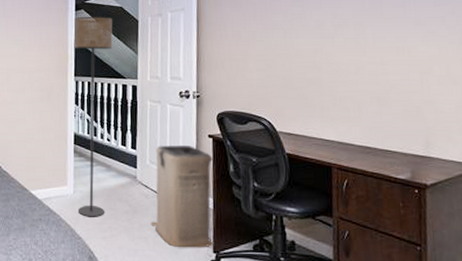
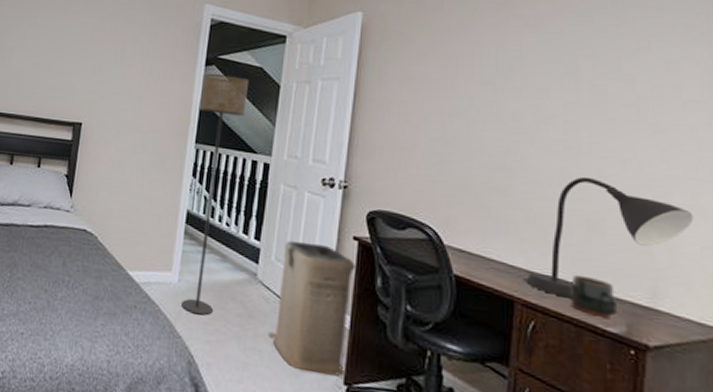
desk lamp: none [336,64,449,158] -> present [523,176,694,299]
mug: none [370,139,403,169] -> present [571,274,617,318]

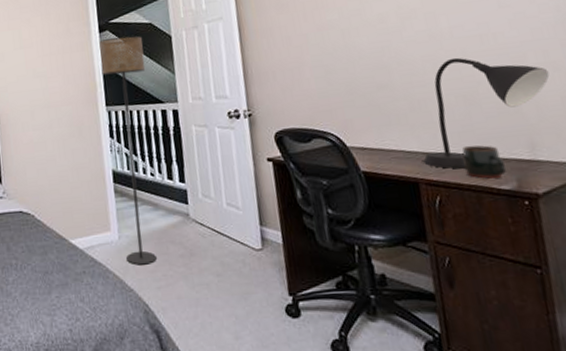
laundry basket: present [269,241,355,377] -> none [208,172,289,293]

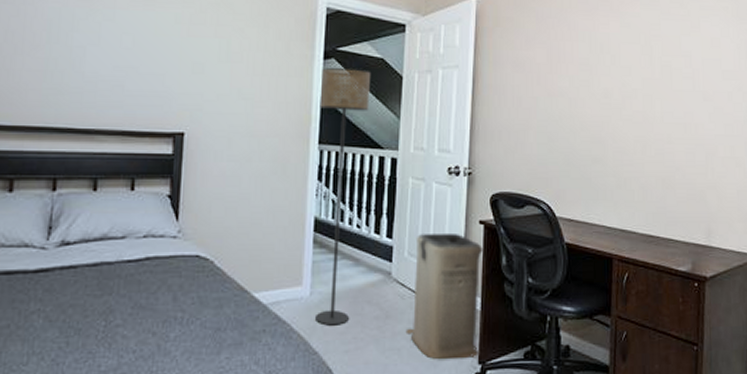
laundry basket: none [208,172,289,293] -> present [407,232,483,360]
desk lamp: present [422,57,550,169] -> none [618,142,732,248]
mug: present [461,145,506,179] -> none [653,226,685,260]

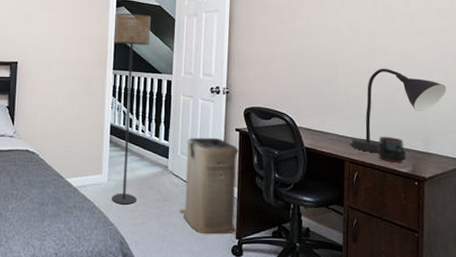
desk lamp: none [618,142,732,248] -> present [349,68,447,153]
mug: none [653,226,685,260] -> present [378,136,406,163]

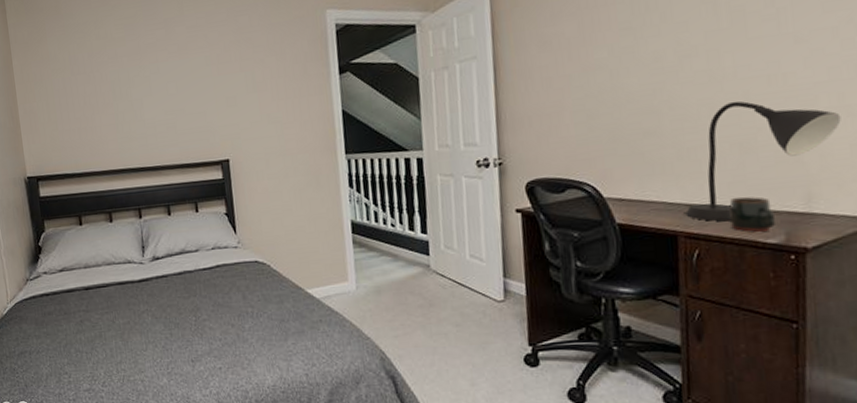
floor lamp: present [112,13,152,205] -> none [339,77,394,315]
laundry basket: present [180,137,238,235] -> none [451,223,529,343]

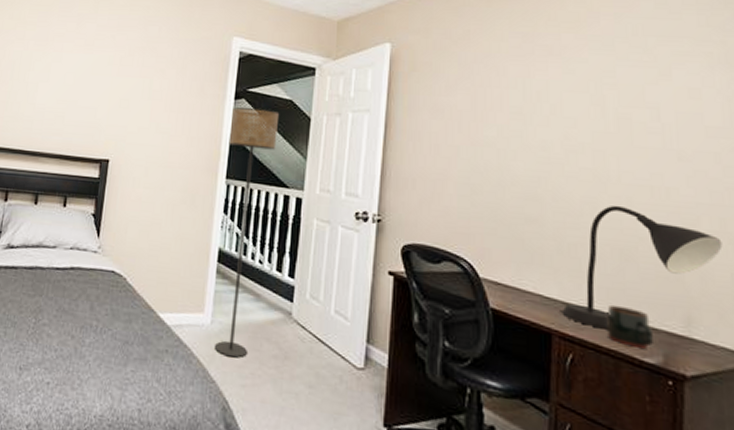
floor lamp: none [339,77,394,315] -> present [215,107,280,359]

